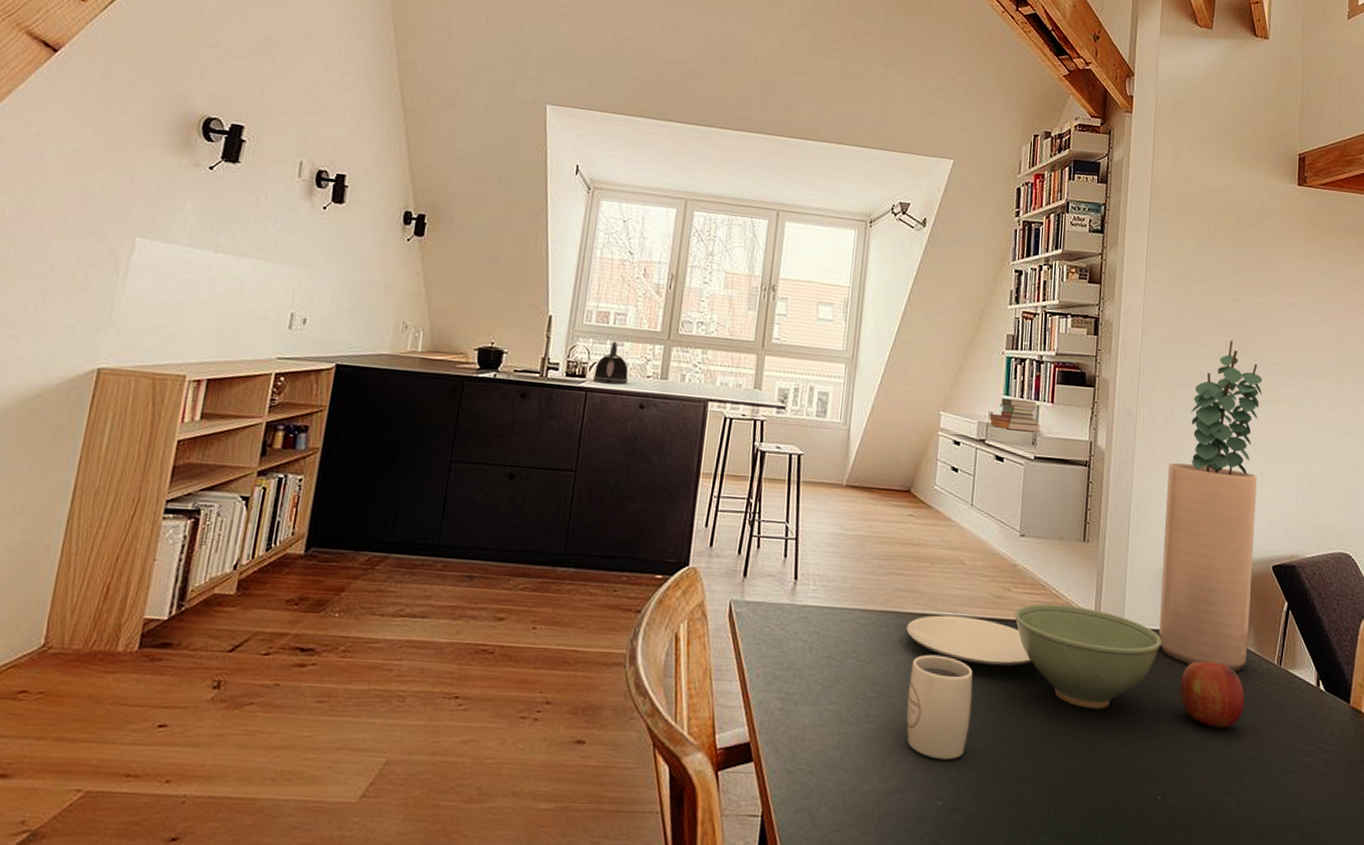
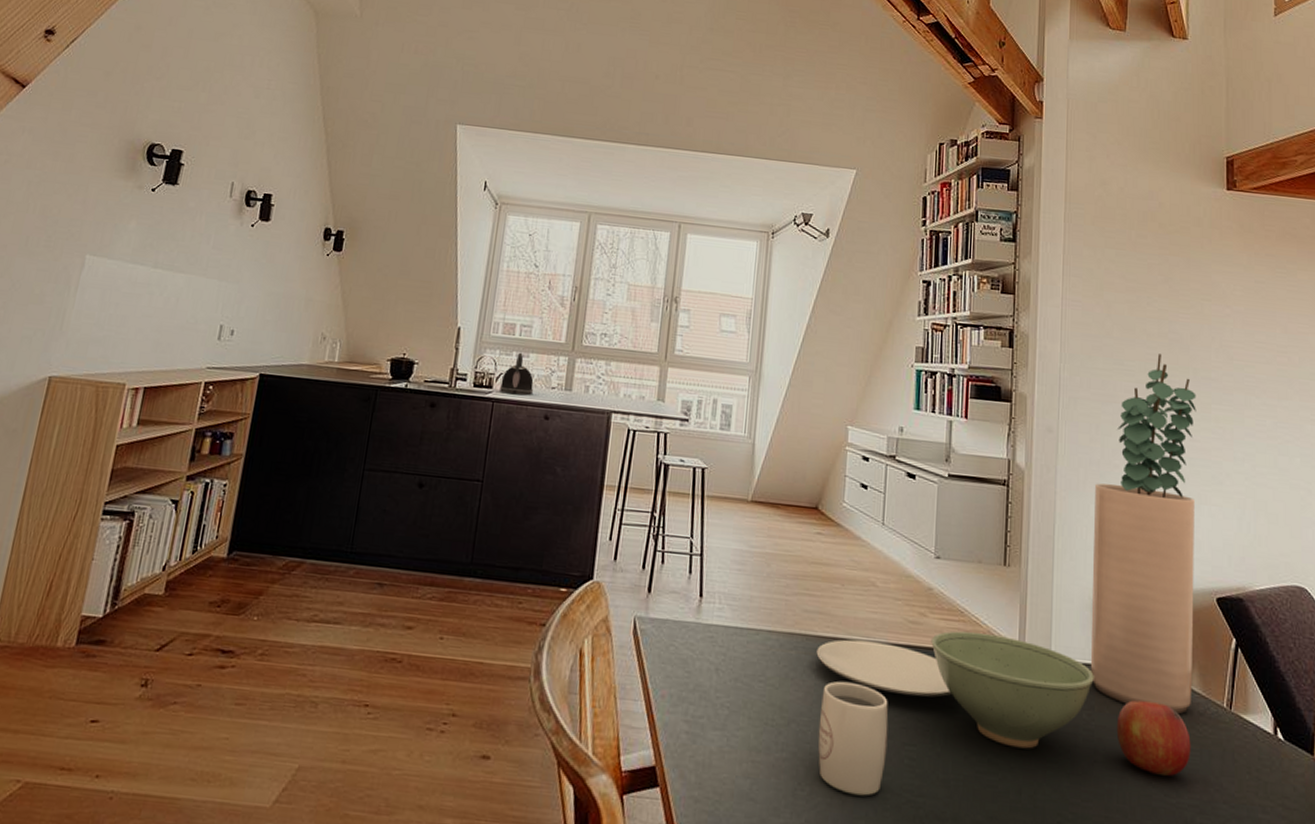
books: present [989,397,1040,433] -> none [899,412,954,450]

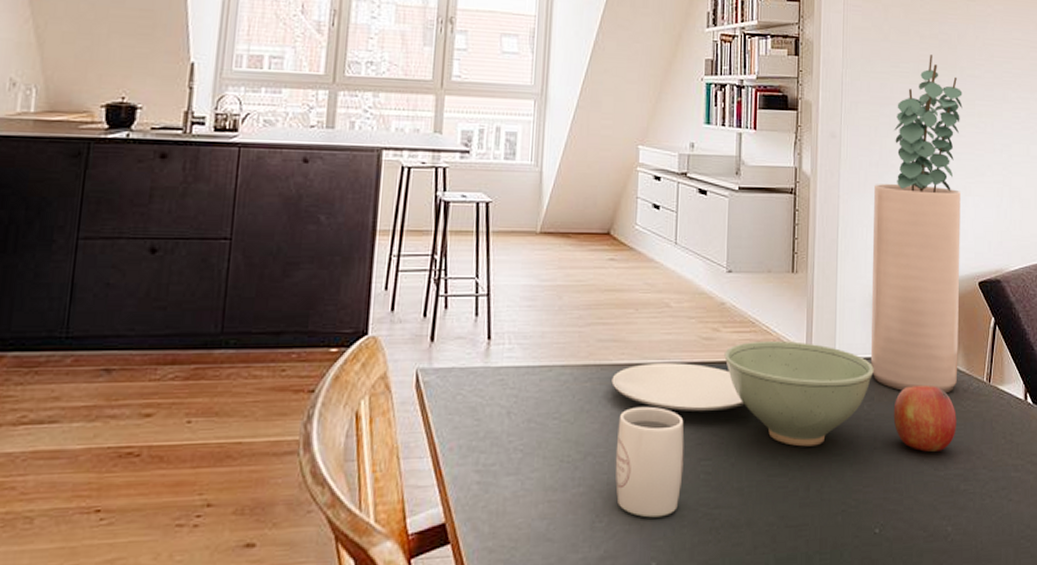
kettle: present [499,352,534,396] -> none [246,88,289,138]

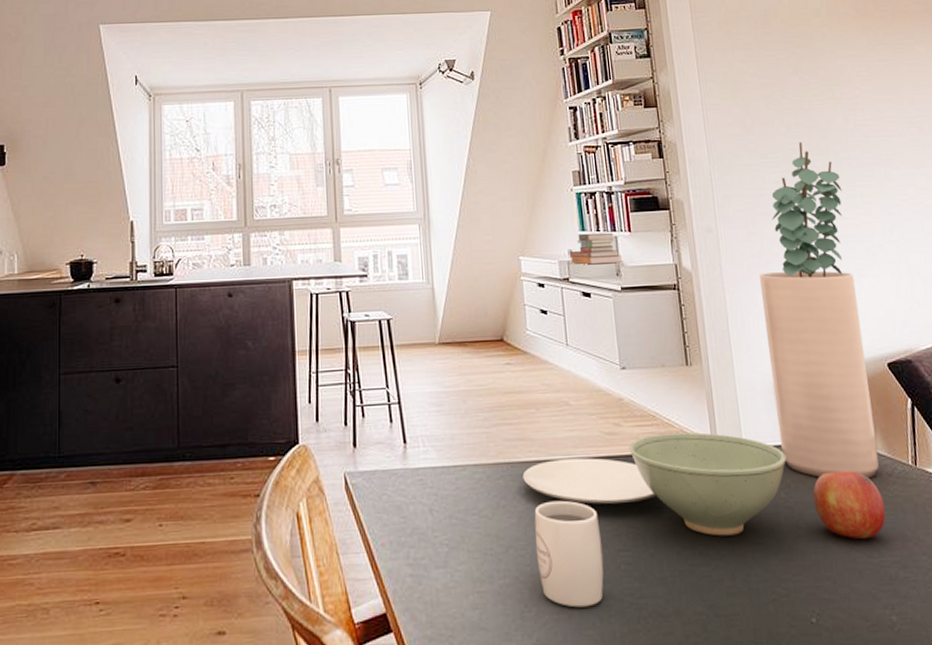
books: none [690,127,743,162] -> present [569,232,622,265]

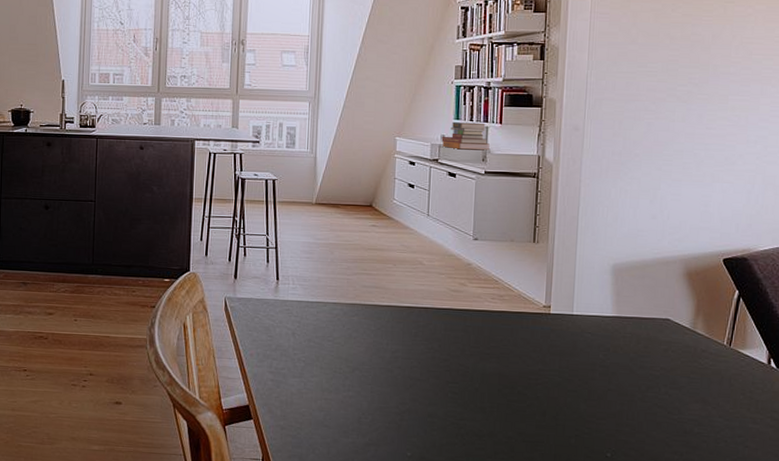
plate: present [522,458,656,504] -> none [374,306,488,347]
mug: present [534,500,605,608] -> none [377,338,435,421]
bowl: present [629,432,786,536] -> none [470,296,610,383]
vase: present [759,142,880,478] -> none [607,55,715,351]
fruit: present [813,471,886,540] -> none [628,342,693,399]

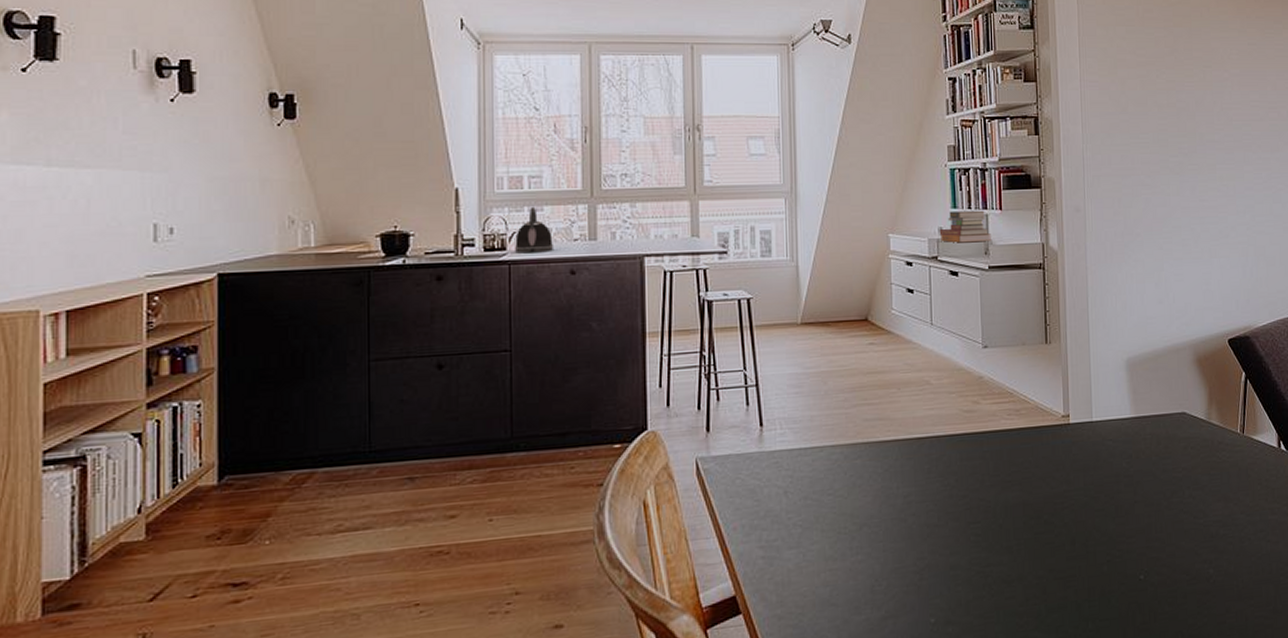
kettle: none [100,96,129,132] -> present [514,206,554,254]

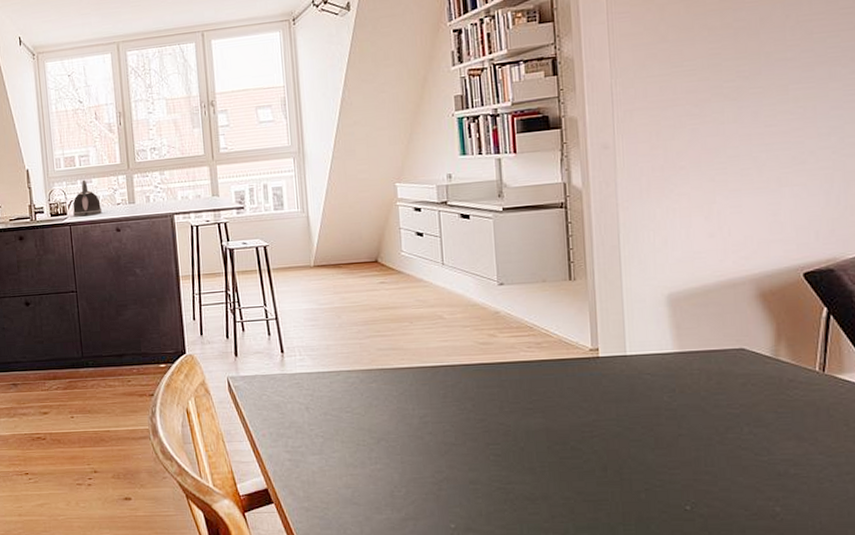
books: present [939,210,991,243] -> none [448,154,505,188]

